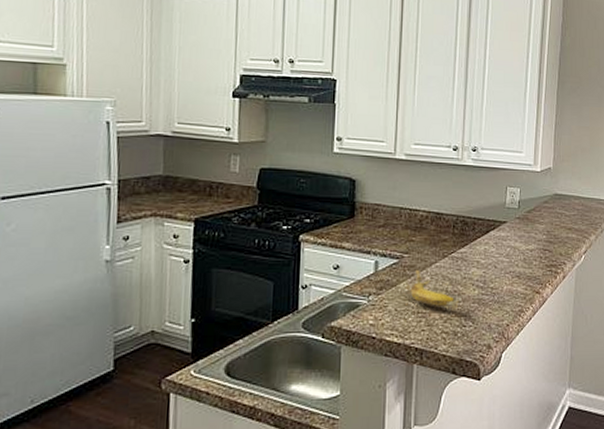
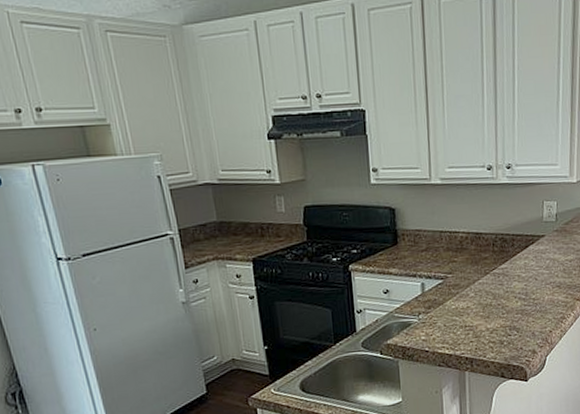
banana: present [403,269,462,310] -> none [450,287,505,322]

